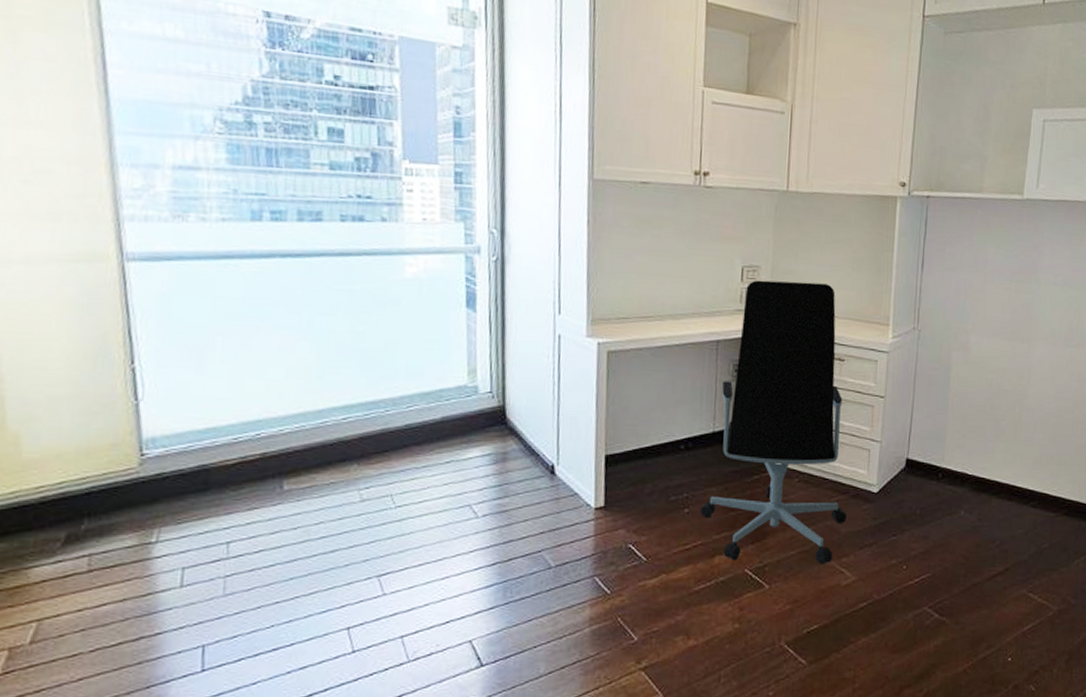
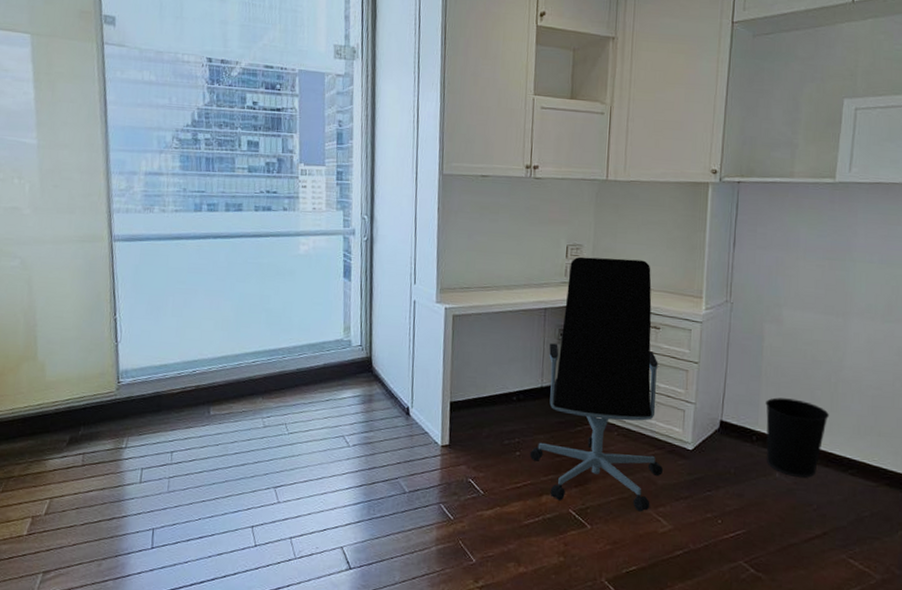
wastebasket: none [952,431,1013,513] -> present [765,397,829,478]

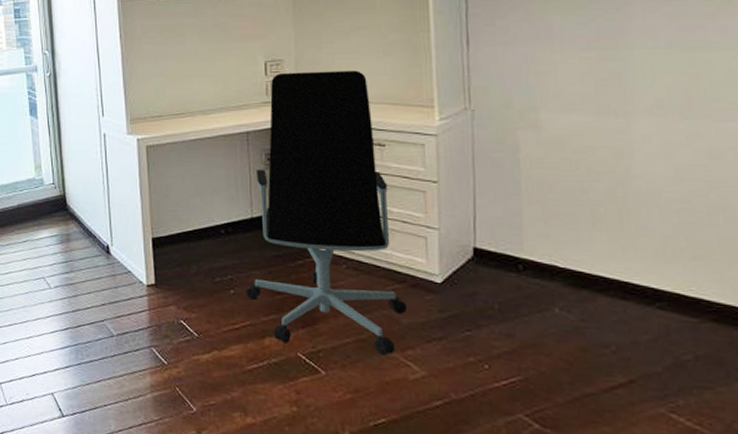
wastebasket: present [765,397,829,478] -> none [530,218,619,313]

